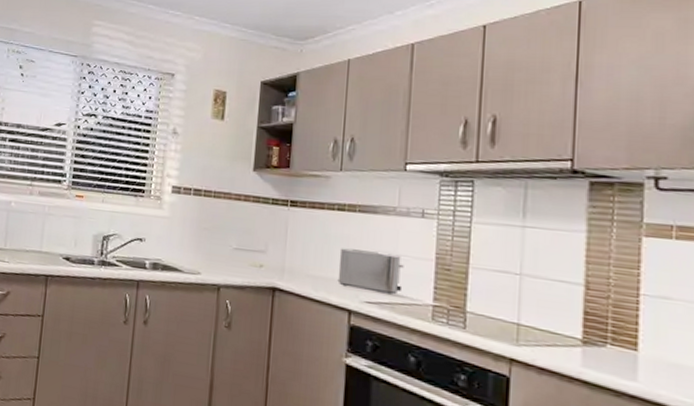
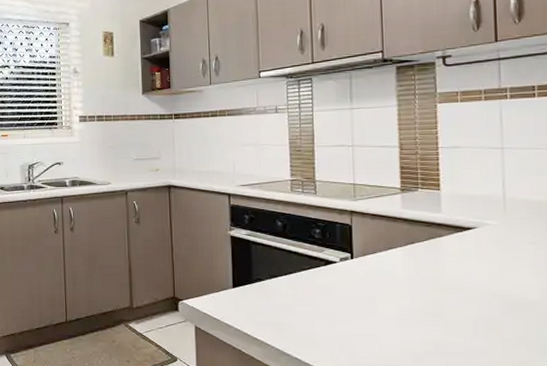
toaster: present [337,248,404,295] -> none [216,145,267,177]

